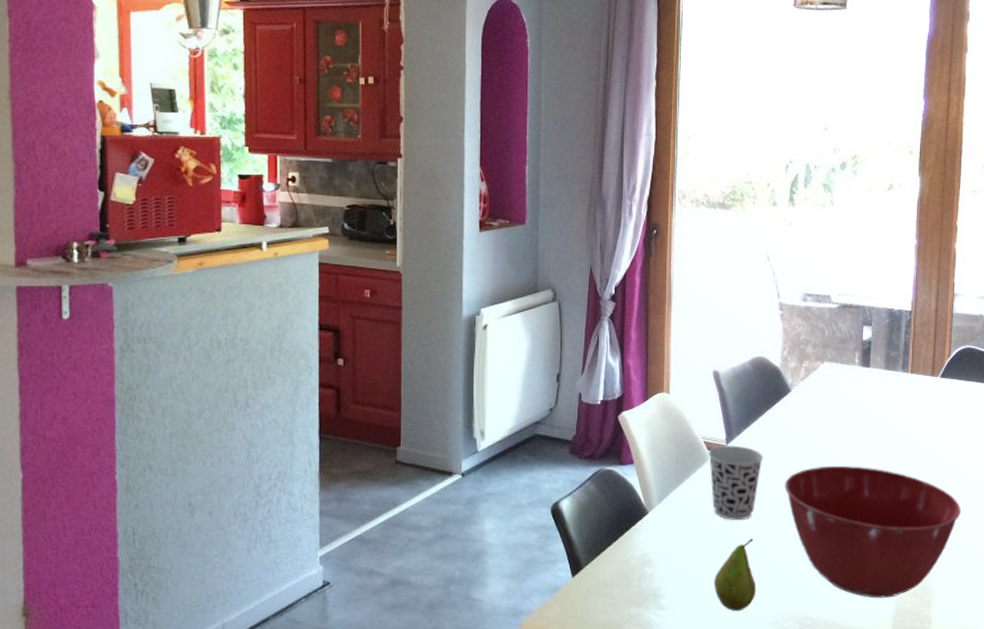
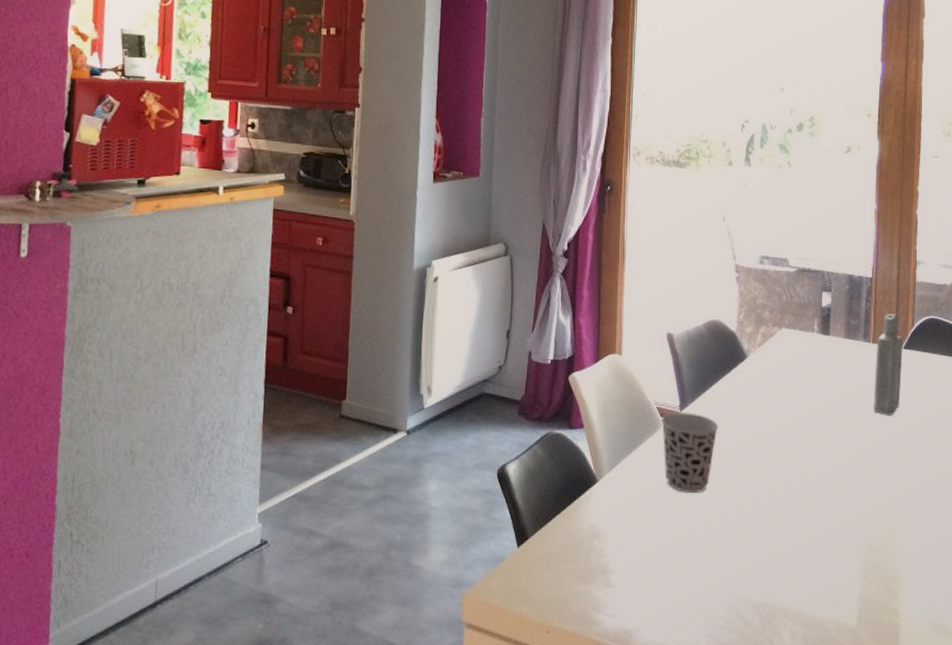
fruit: present [714,538,756,612] -> none [666,513,711,593]
mixing bowl: present [785,465,961,598] -> none [741,438,928,586]
bottle: none [911,344,939,440] -> present [873,313,903,415]

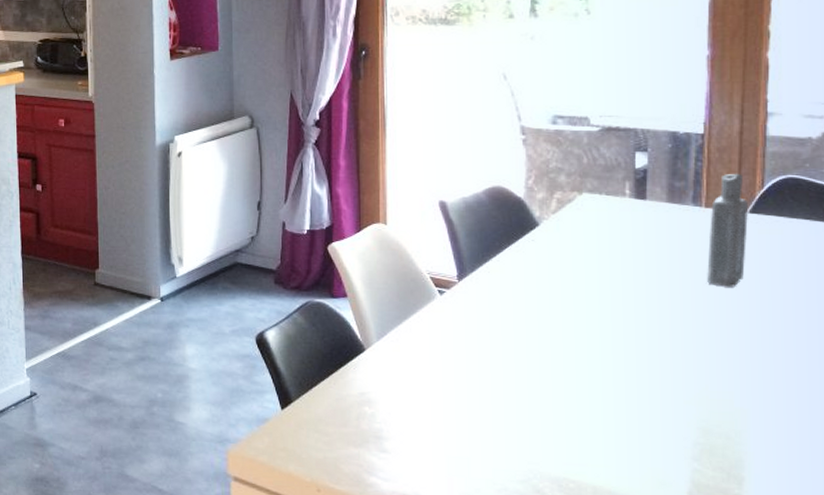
cup: present [661,411,719,493] -> none [436,281,506,364]

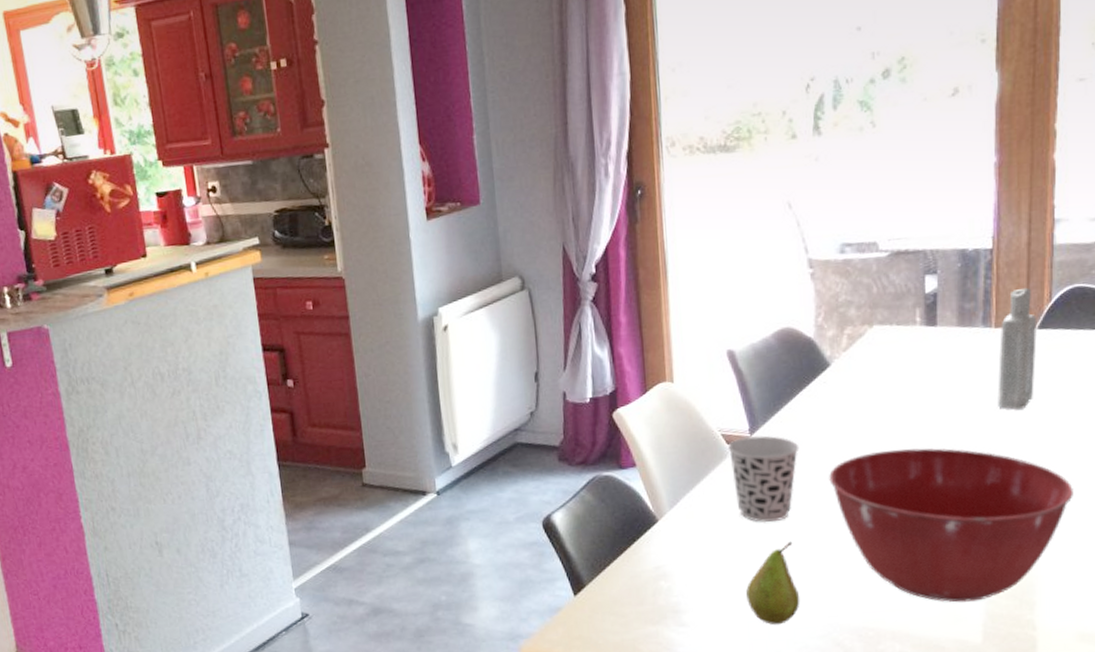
cup: none [436,281,506,364] -> present [727,435,800,522]
fruit: none [448,385,501,464] -> present [746,541,800,625]
mixing bowl: none [534,310,785,468] -> present [829,448,1073,603]

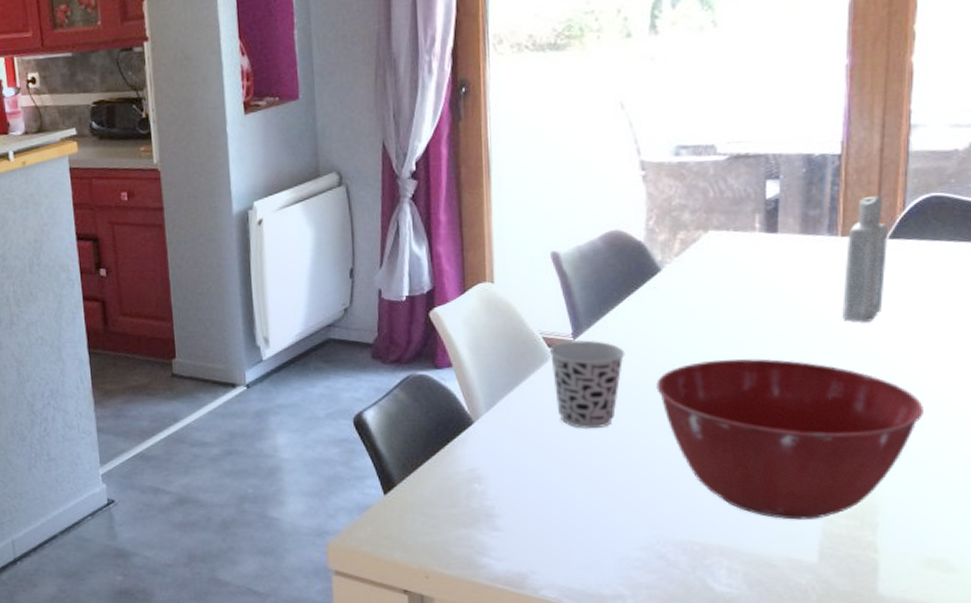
fruit: present [746,541,800,625] -> none [564,449,622,534]

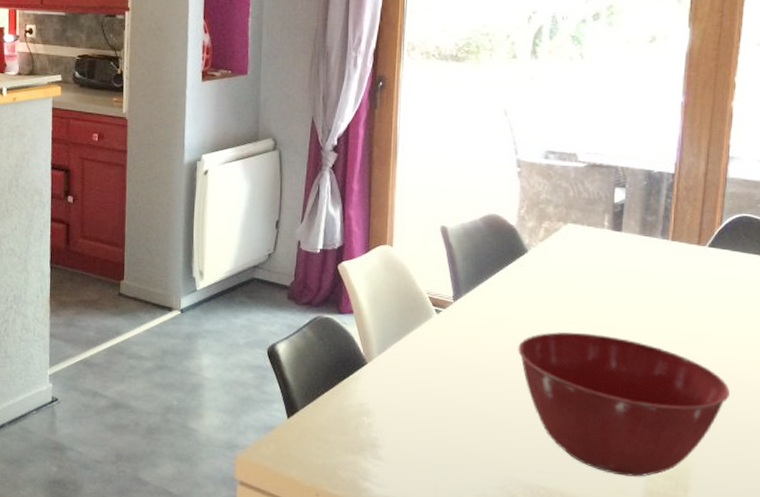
cup: present [549,339,626,428] -> none [433,302,495,379]
bottle: present [842,195,887,322] -> none [669,210,708,314]

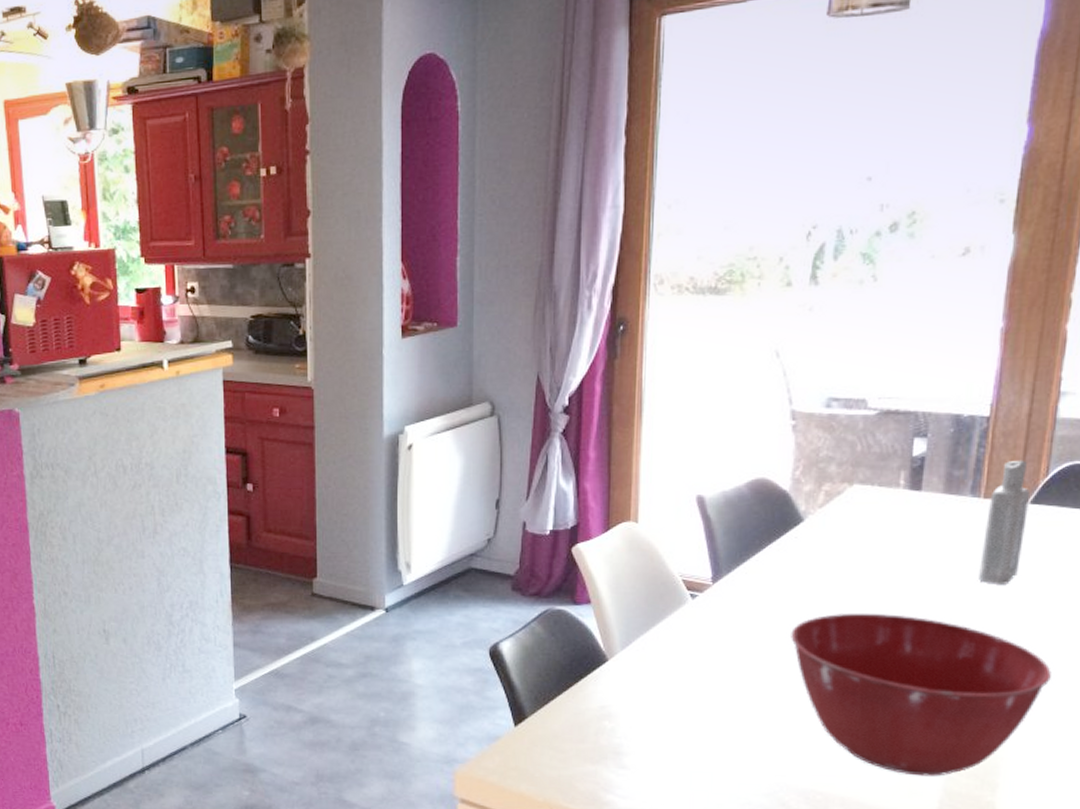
bottle: none [669,210,708,314] -> present [979,459,1030,584]

